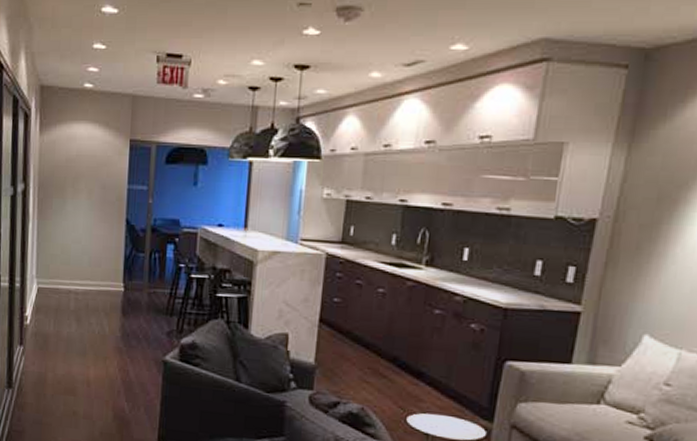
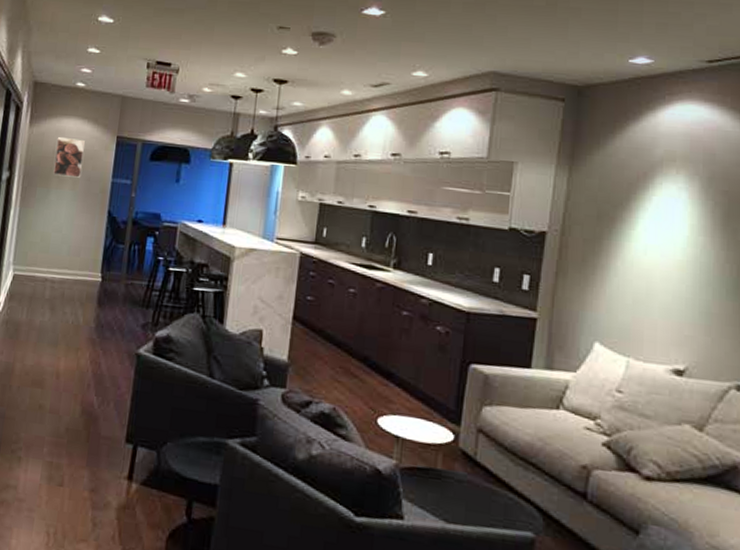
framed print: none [68,143,97,186] -> present [53,136,85,178]

